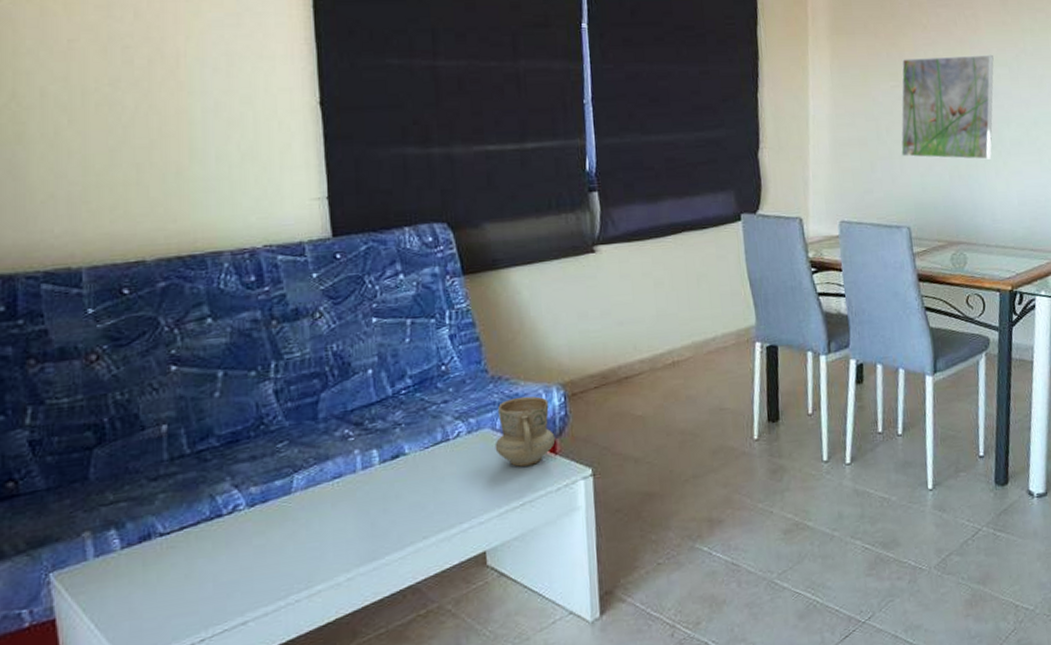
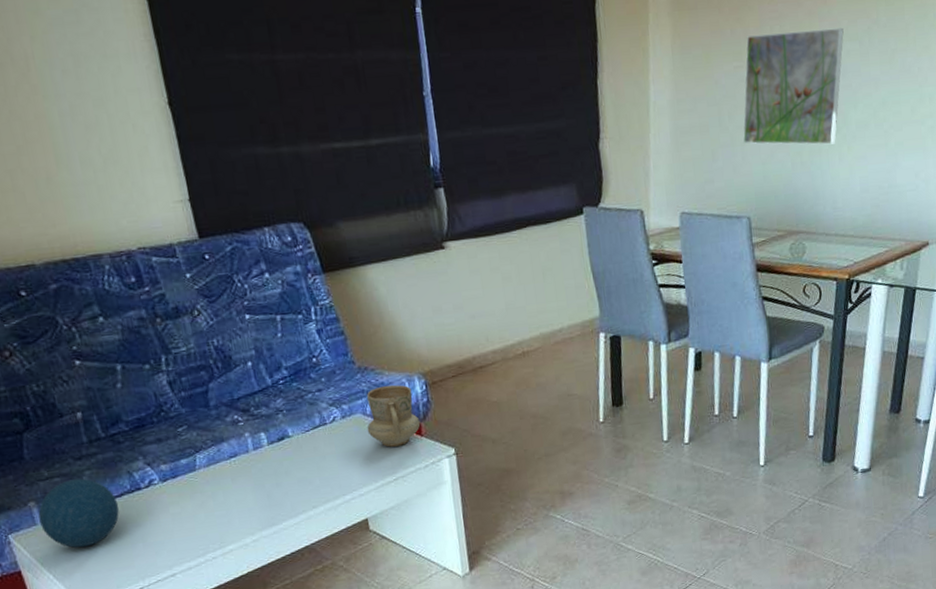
decorative orb: none [92,503,192,589] -> present [38,478,120,548]

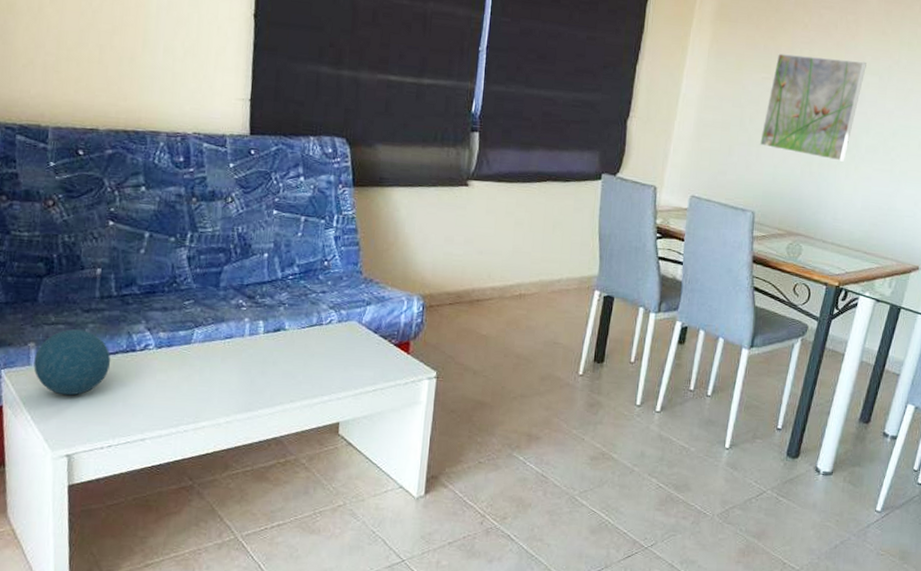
mug: present [367,384,421,447] -> none [359,299,410,359]

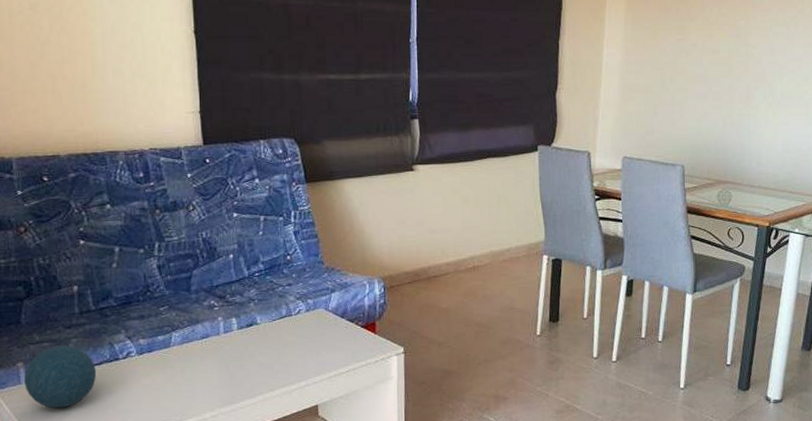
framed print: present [759,53,867,162] -> none [681,14,773,110]

